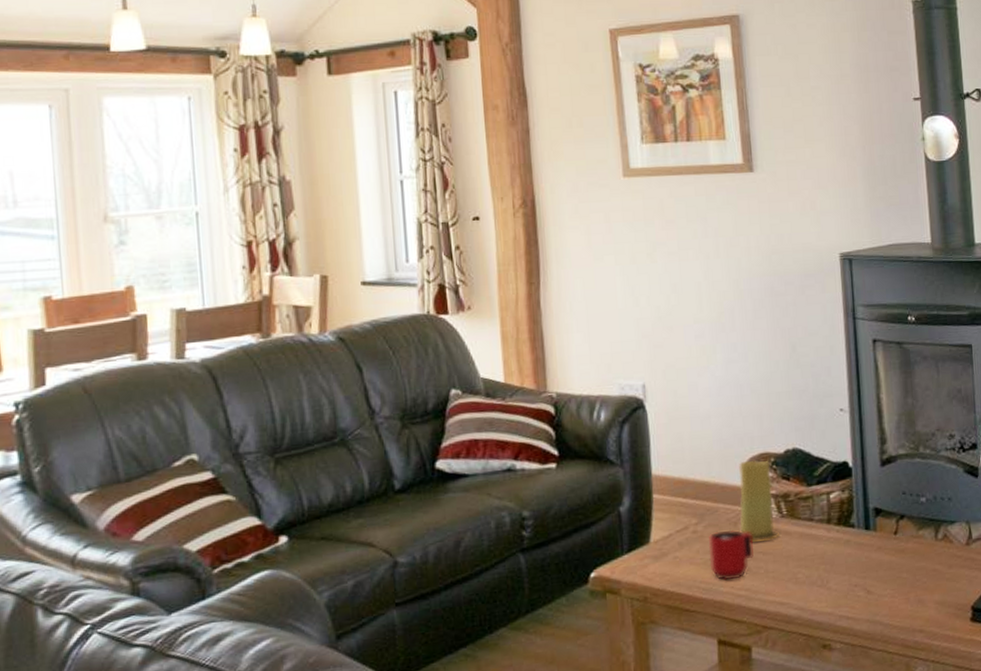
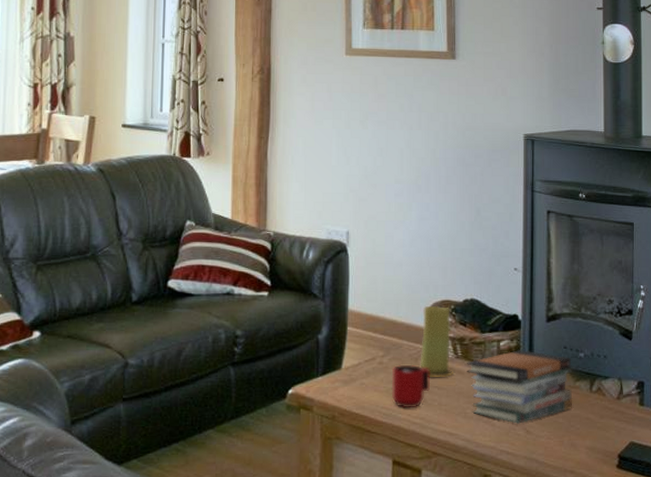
book stack: none [794,500,917,585] -> present [467,350,573,424]

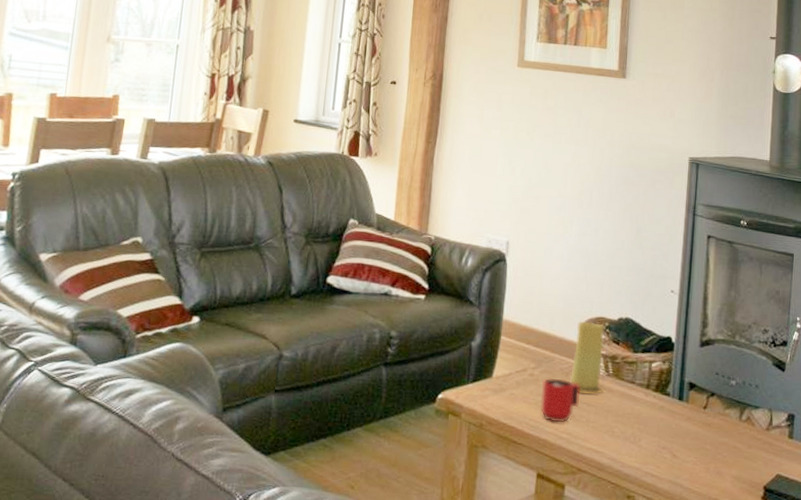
book stack: present [467,350,573,424] -> none [617,372,724,447]

